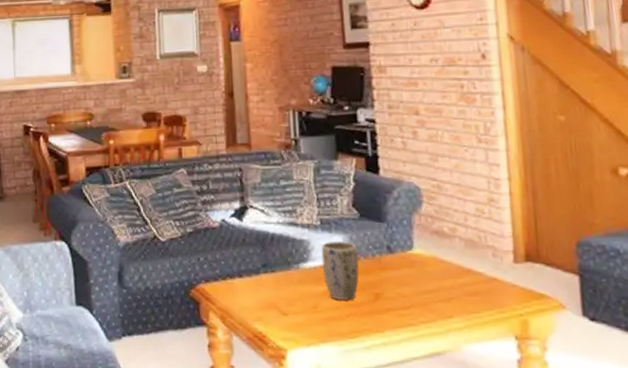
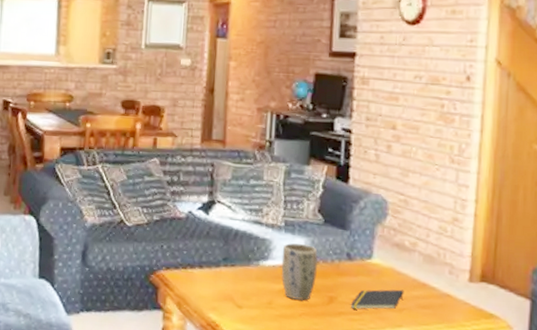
notepad: none [397,278,450,304] -> present [350,289,404,309]

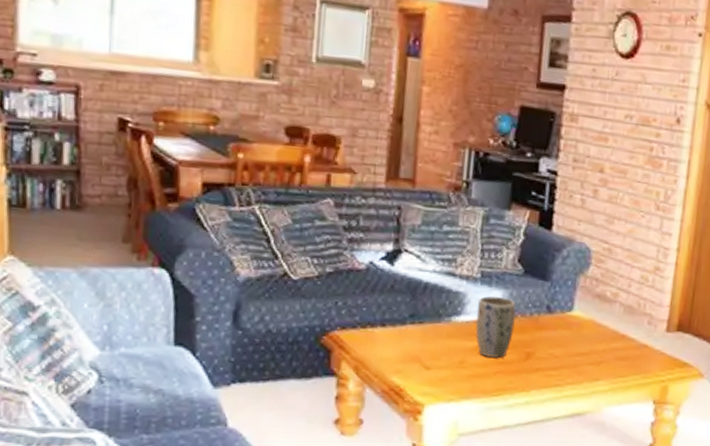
notepad: present [350,289,404,309] -> none [548,342,603,365]

